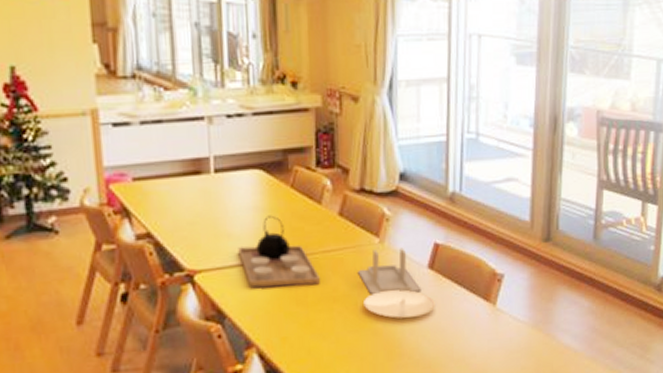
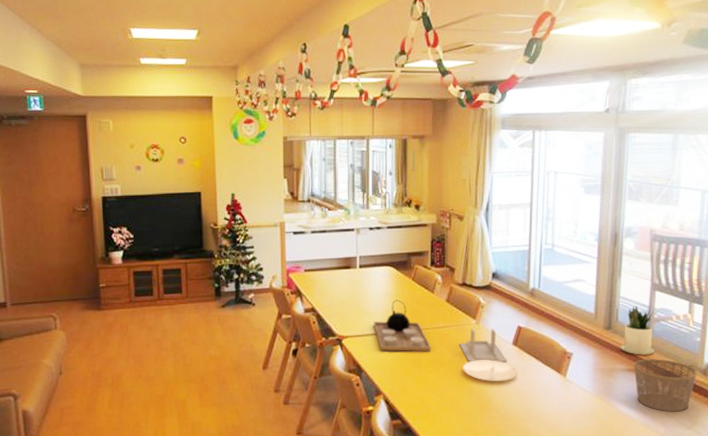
planter: none [562,209,602,272] -> present [621,306,655,355]
basket: none [577,274,651,340] -> present [633,358,698,412]

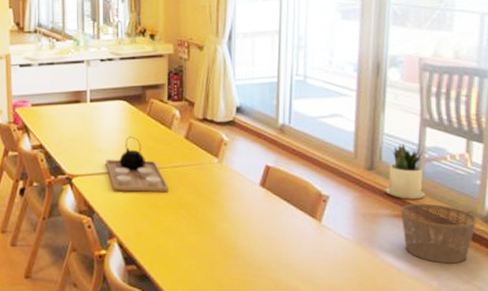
napkin holder: present [459,328,507,363] -> none [200,167,254,206]
plate: present [463,360,518,382] -> none [204,202,266,227]

